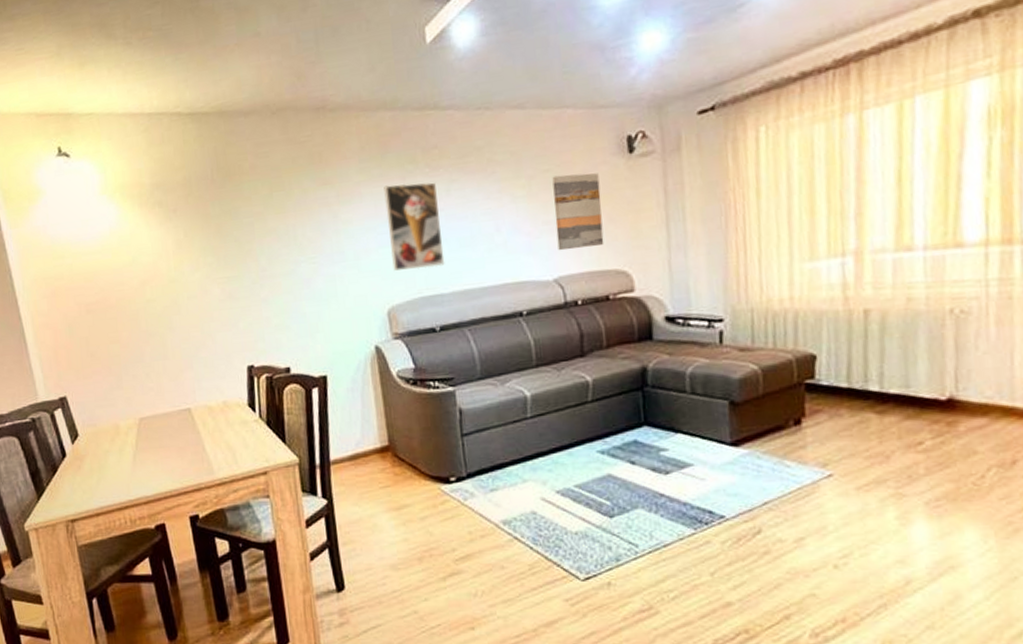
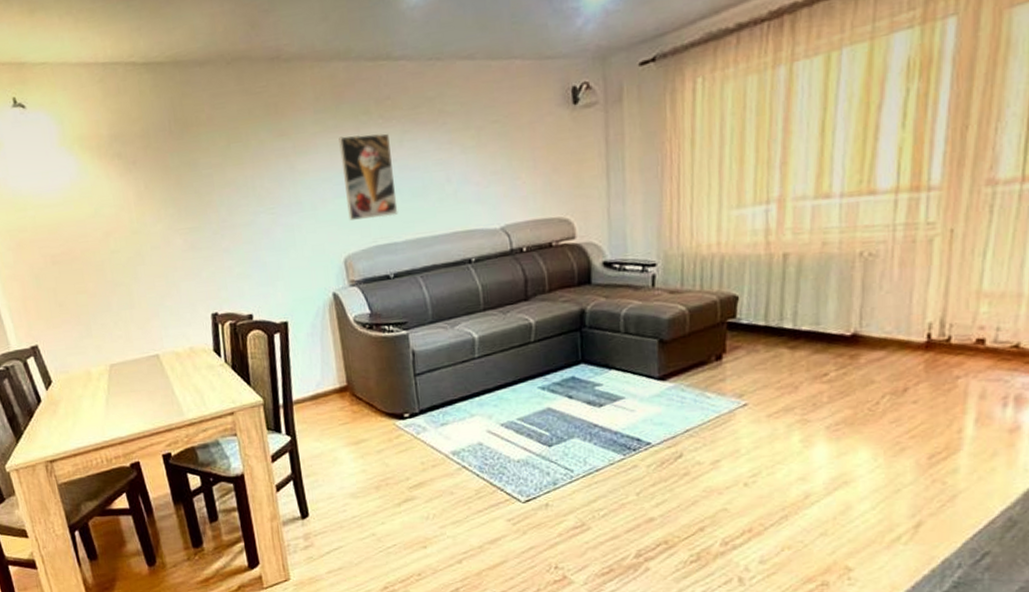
wall art: present [552,173,604,251] -> none [500,124,549,200]

